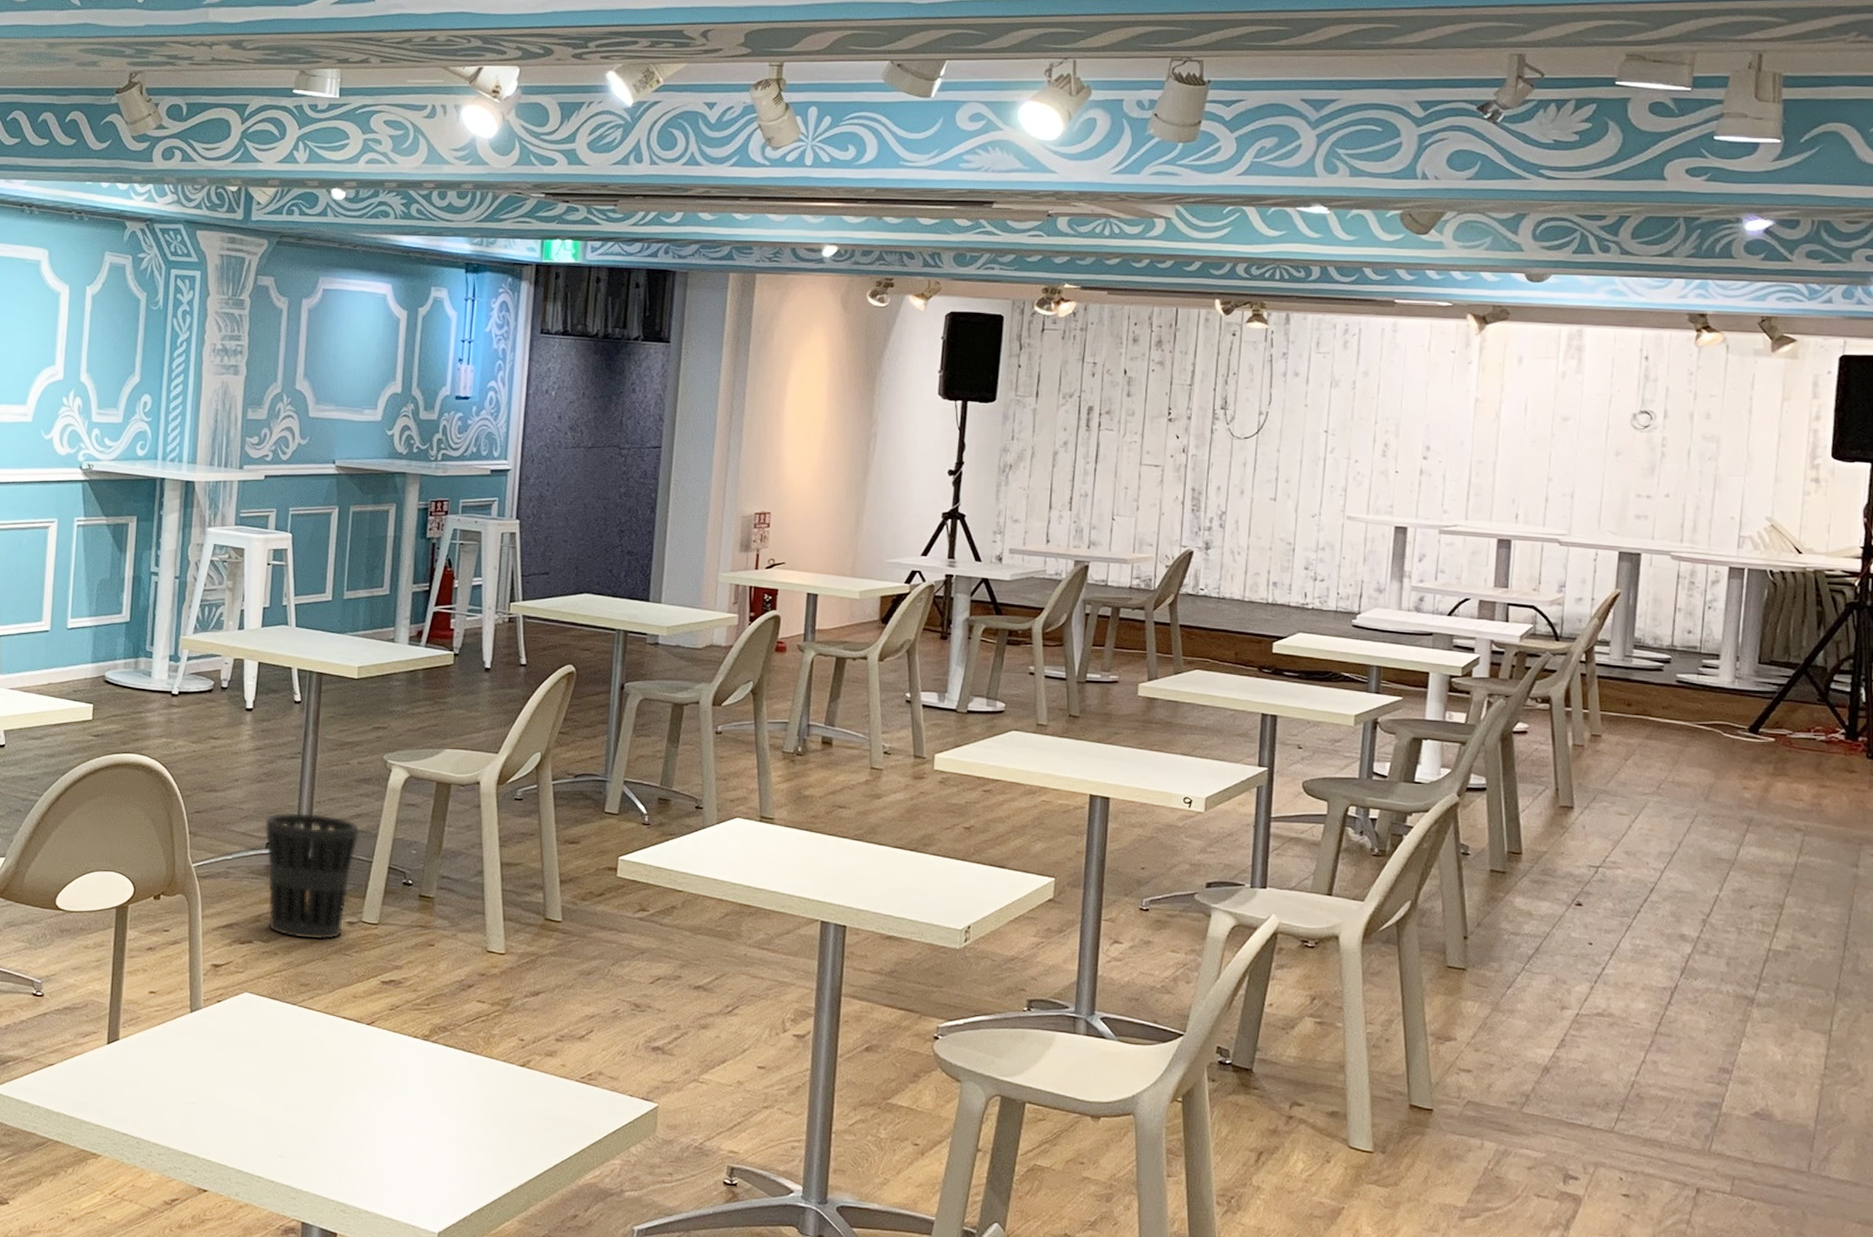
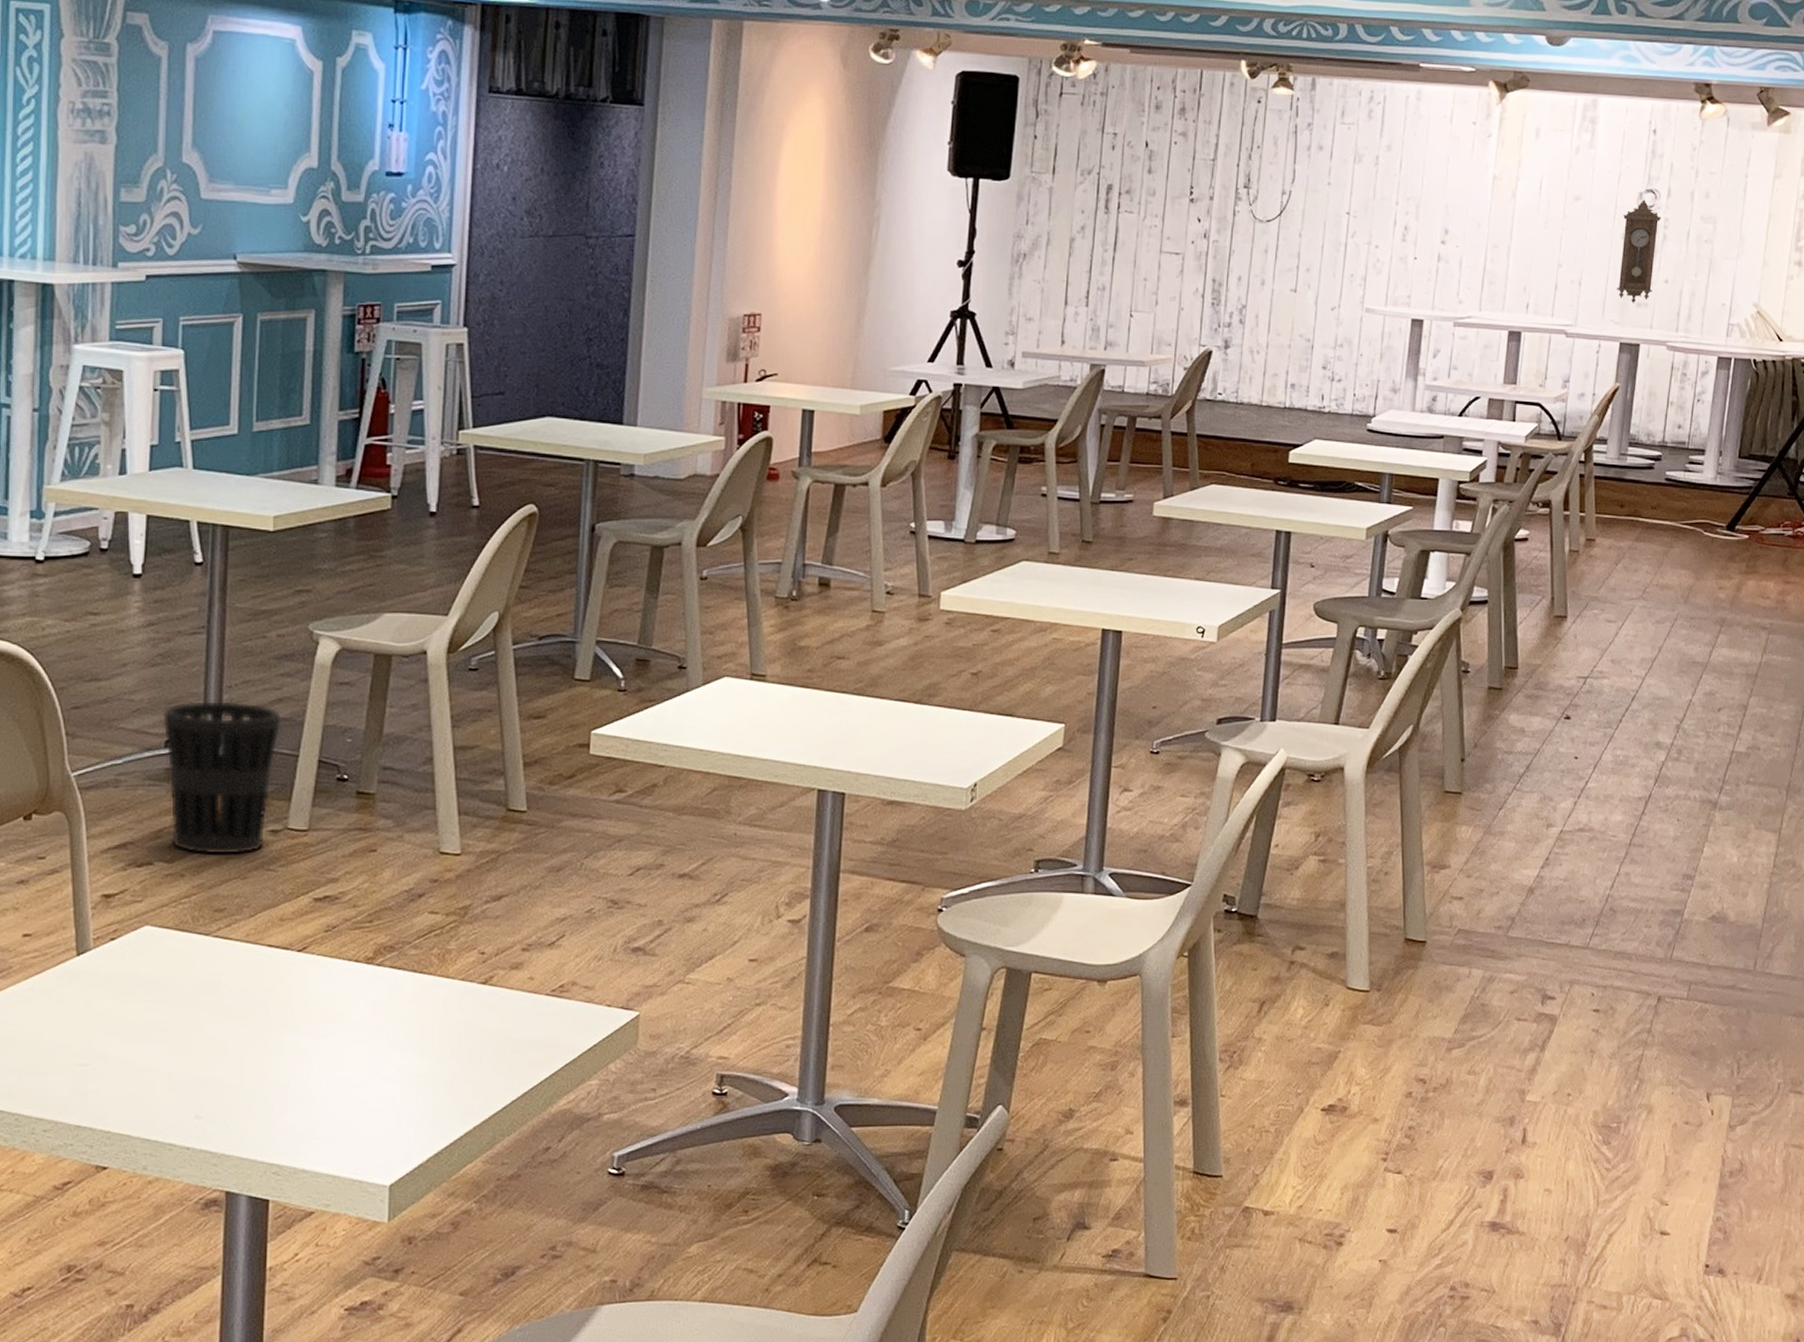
pendulum clock: none [1613,420,1659,515] -> present [1617,199,1662,303]

